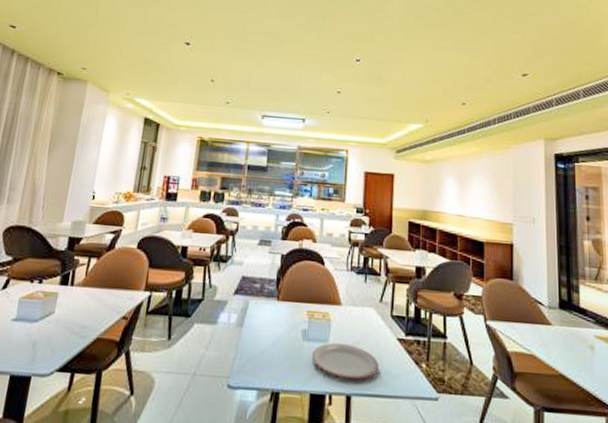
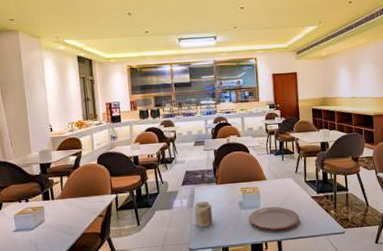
mug: none [241,320,267,357] -> present [193,201,213,227]

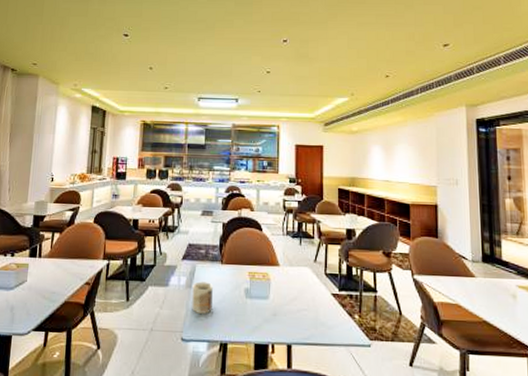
plate: present [248,206,299,230] -> none [254,300,315,331]

